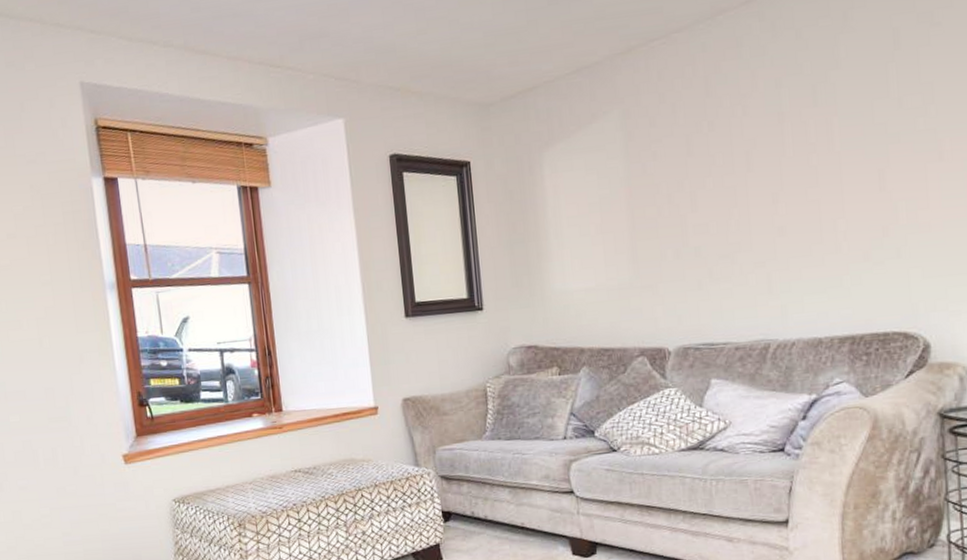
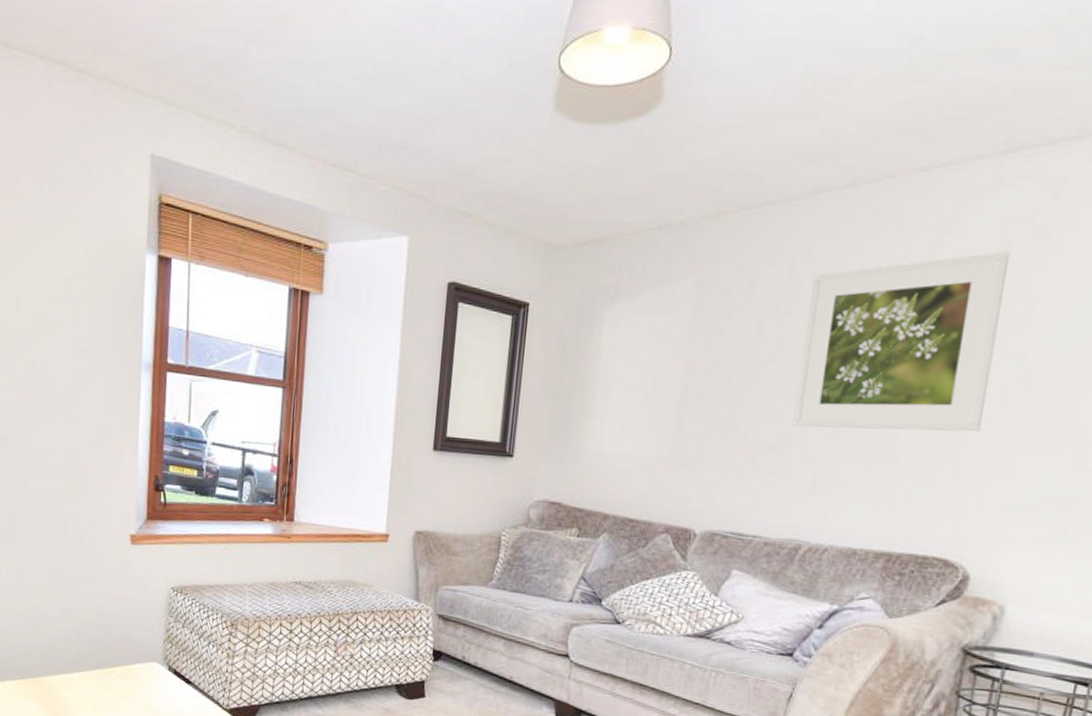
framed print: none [728,39,910,233] -> present [792,251,1011,432]

